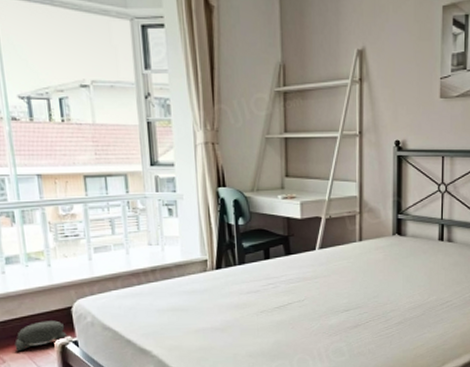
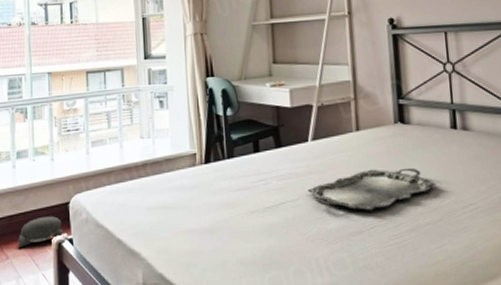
serving tray: none [313,272,422,308] -> present [308,167,436,211]

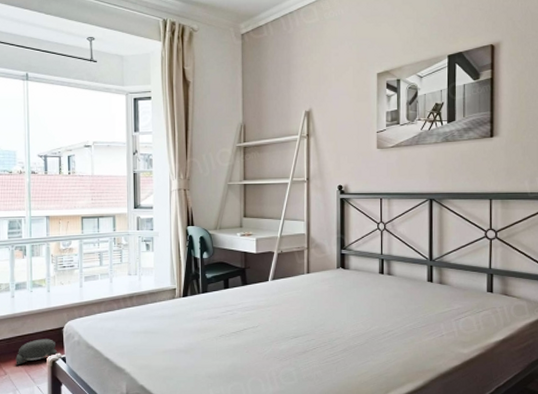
serving tray: present [308,167,436,211] -> none [266,303,365,336]

